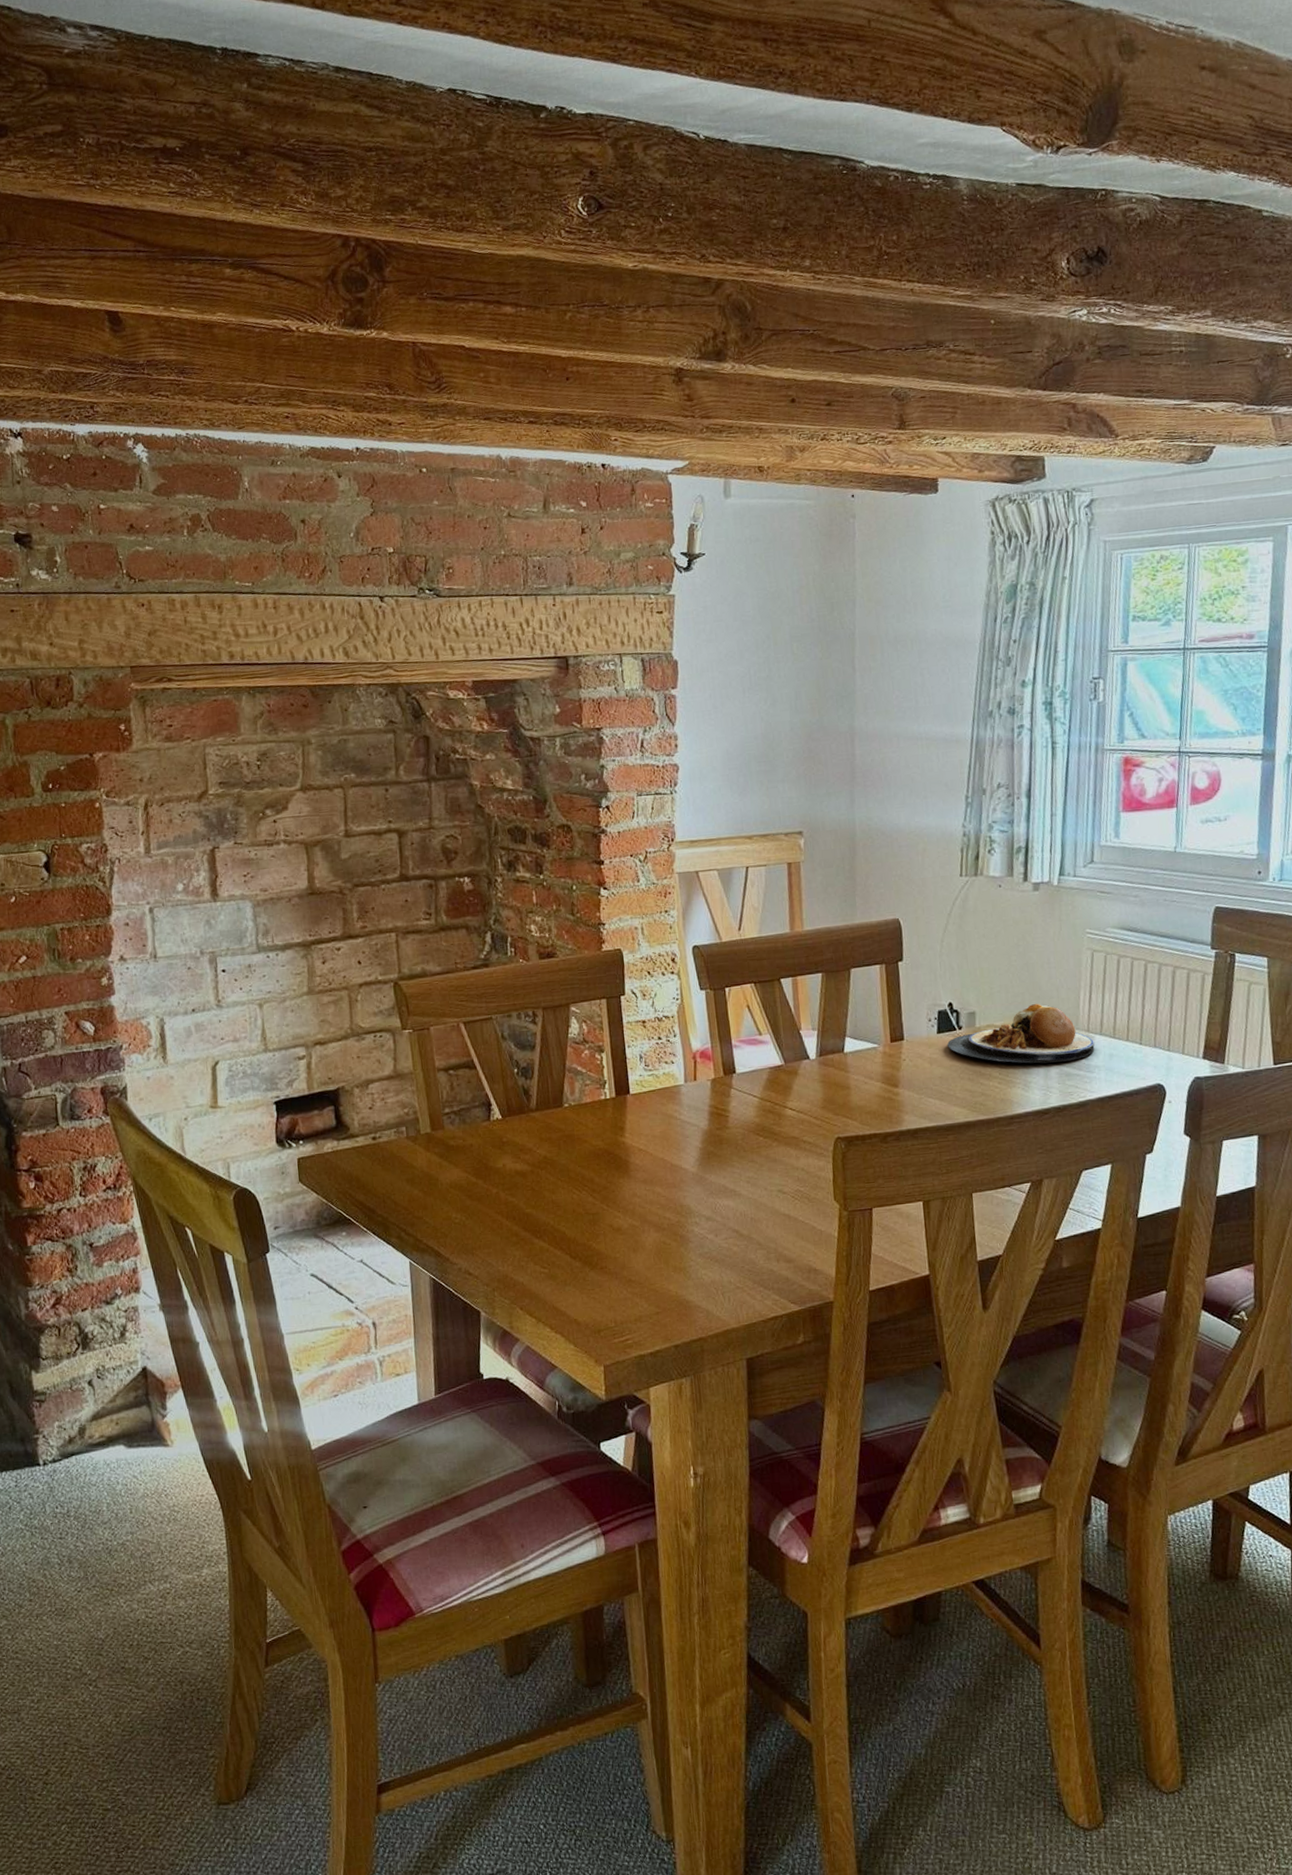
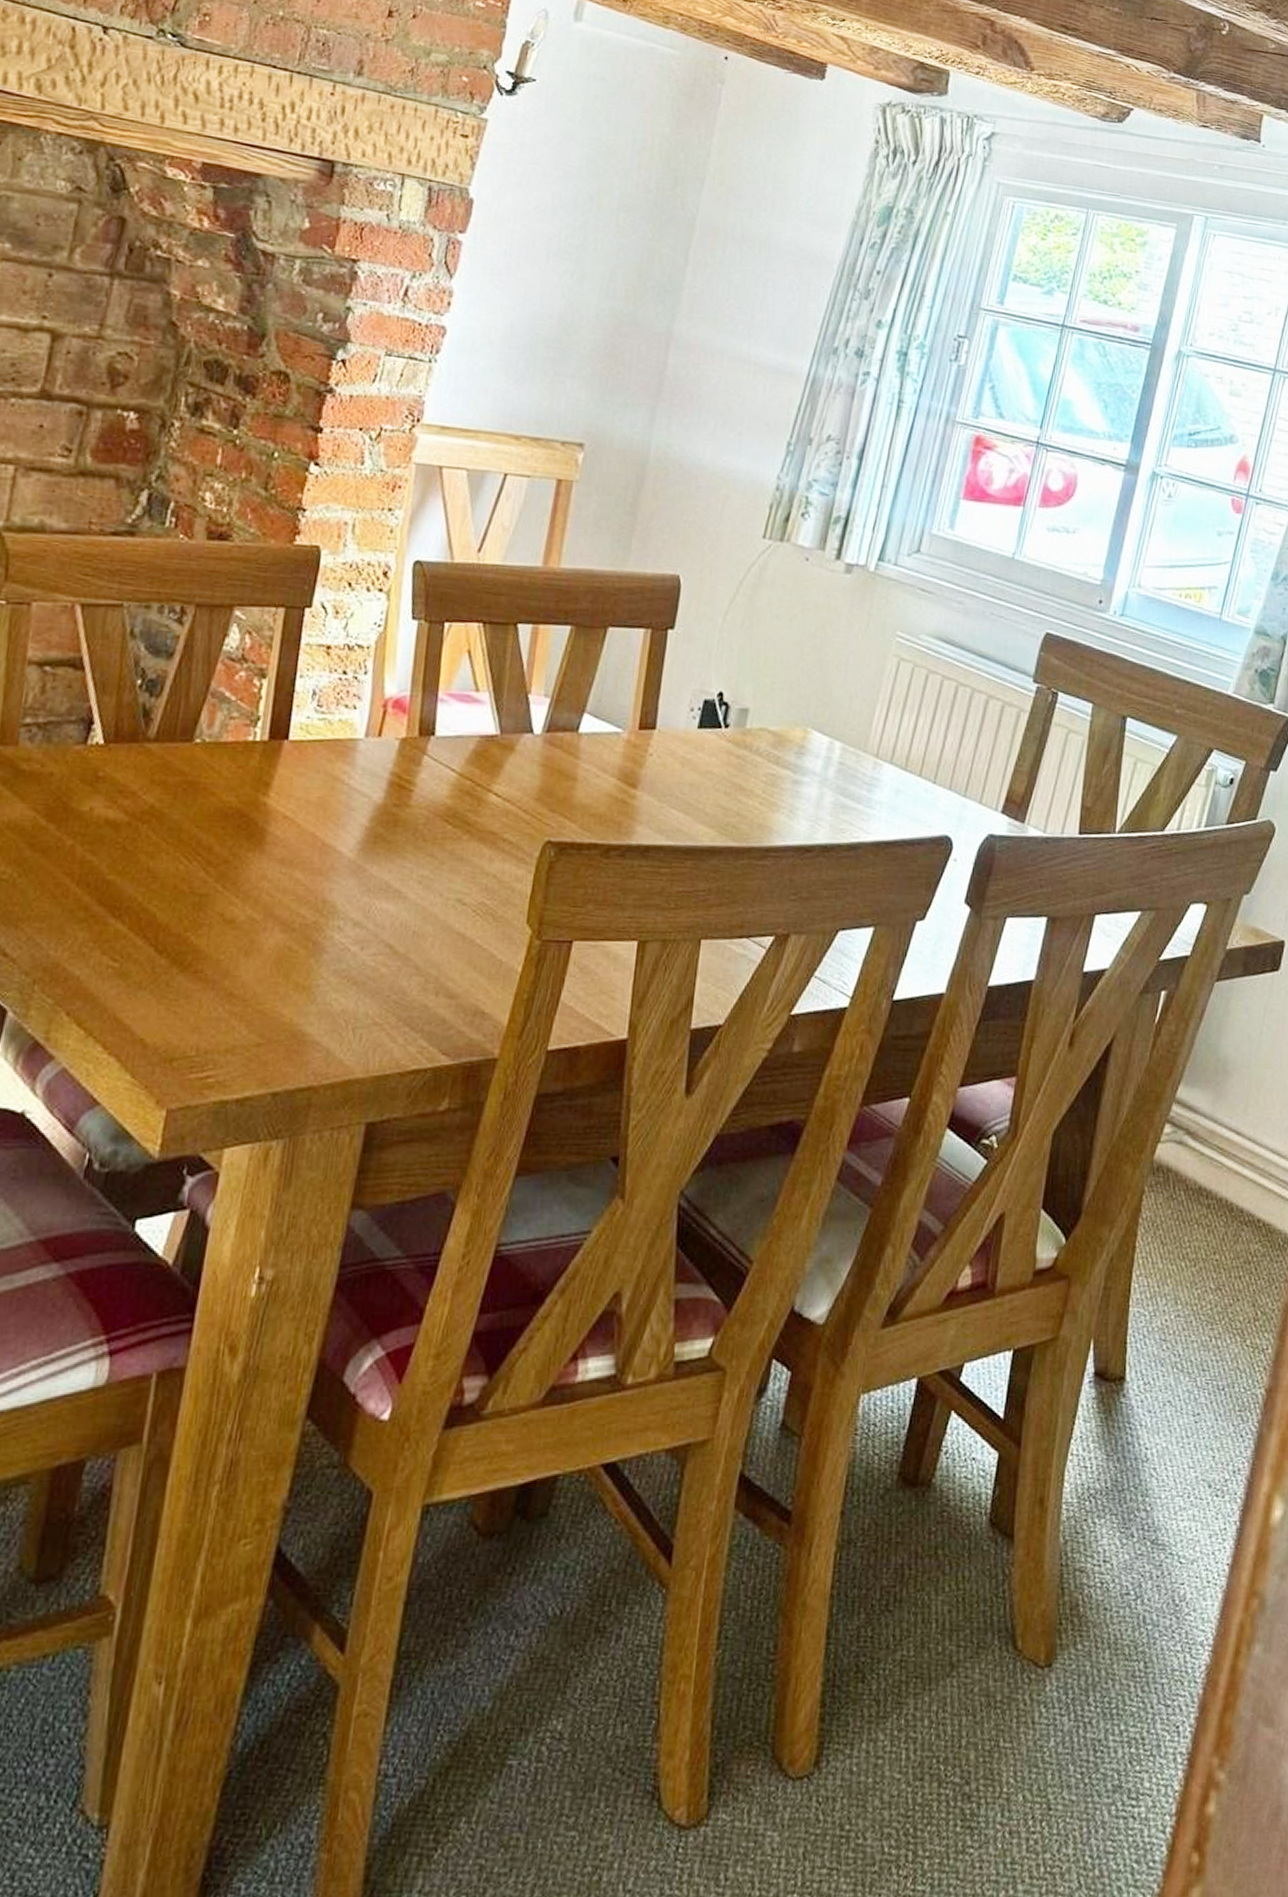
plate: present [947,1004,1095,1064] -> none [707,712,881,790]

